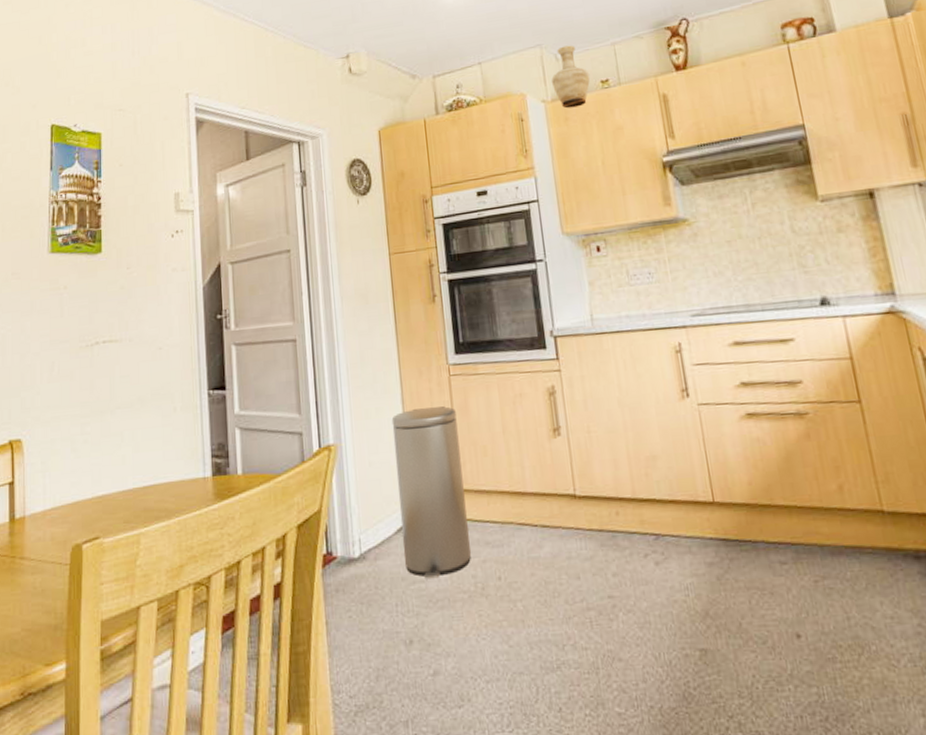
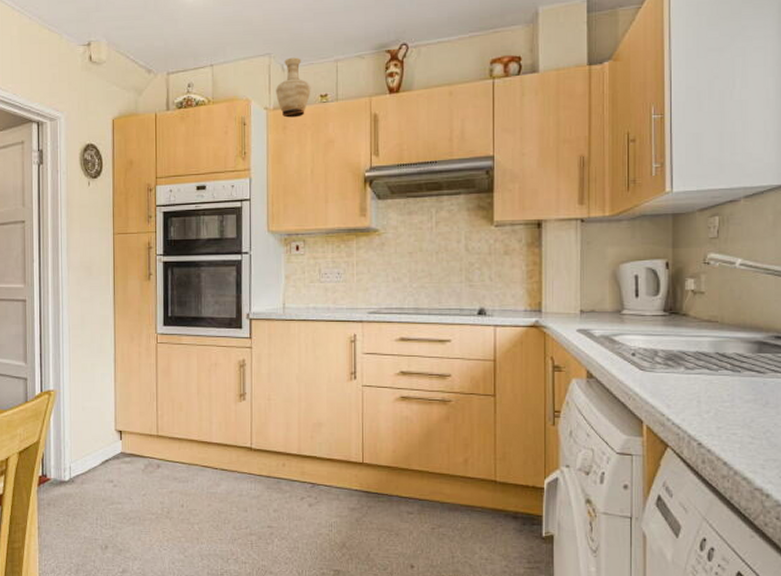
pedal bin: present [391,406,471,579] -> none [104,368,161,502]

